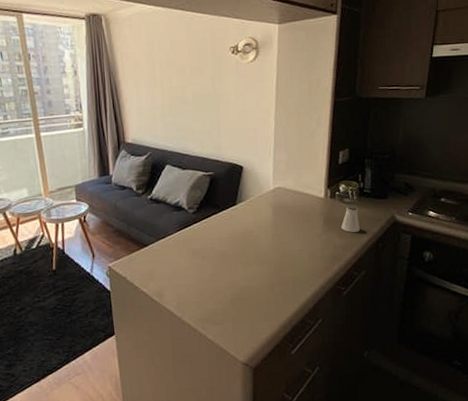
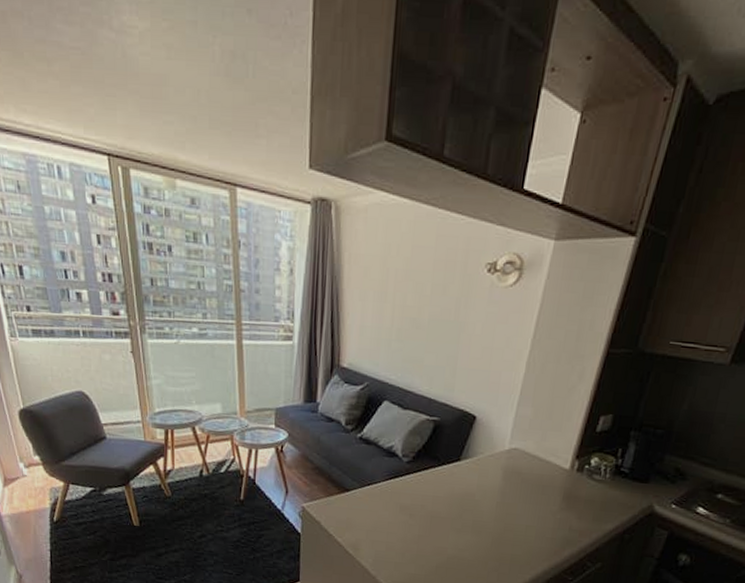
saltshaker: present [341,205,360,233] -> none [583,483,609,517]

